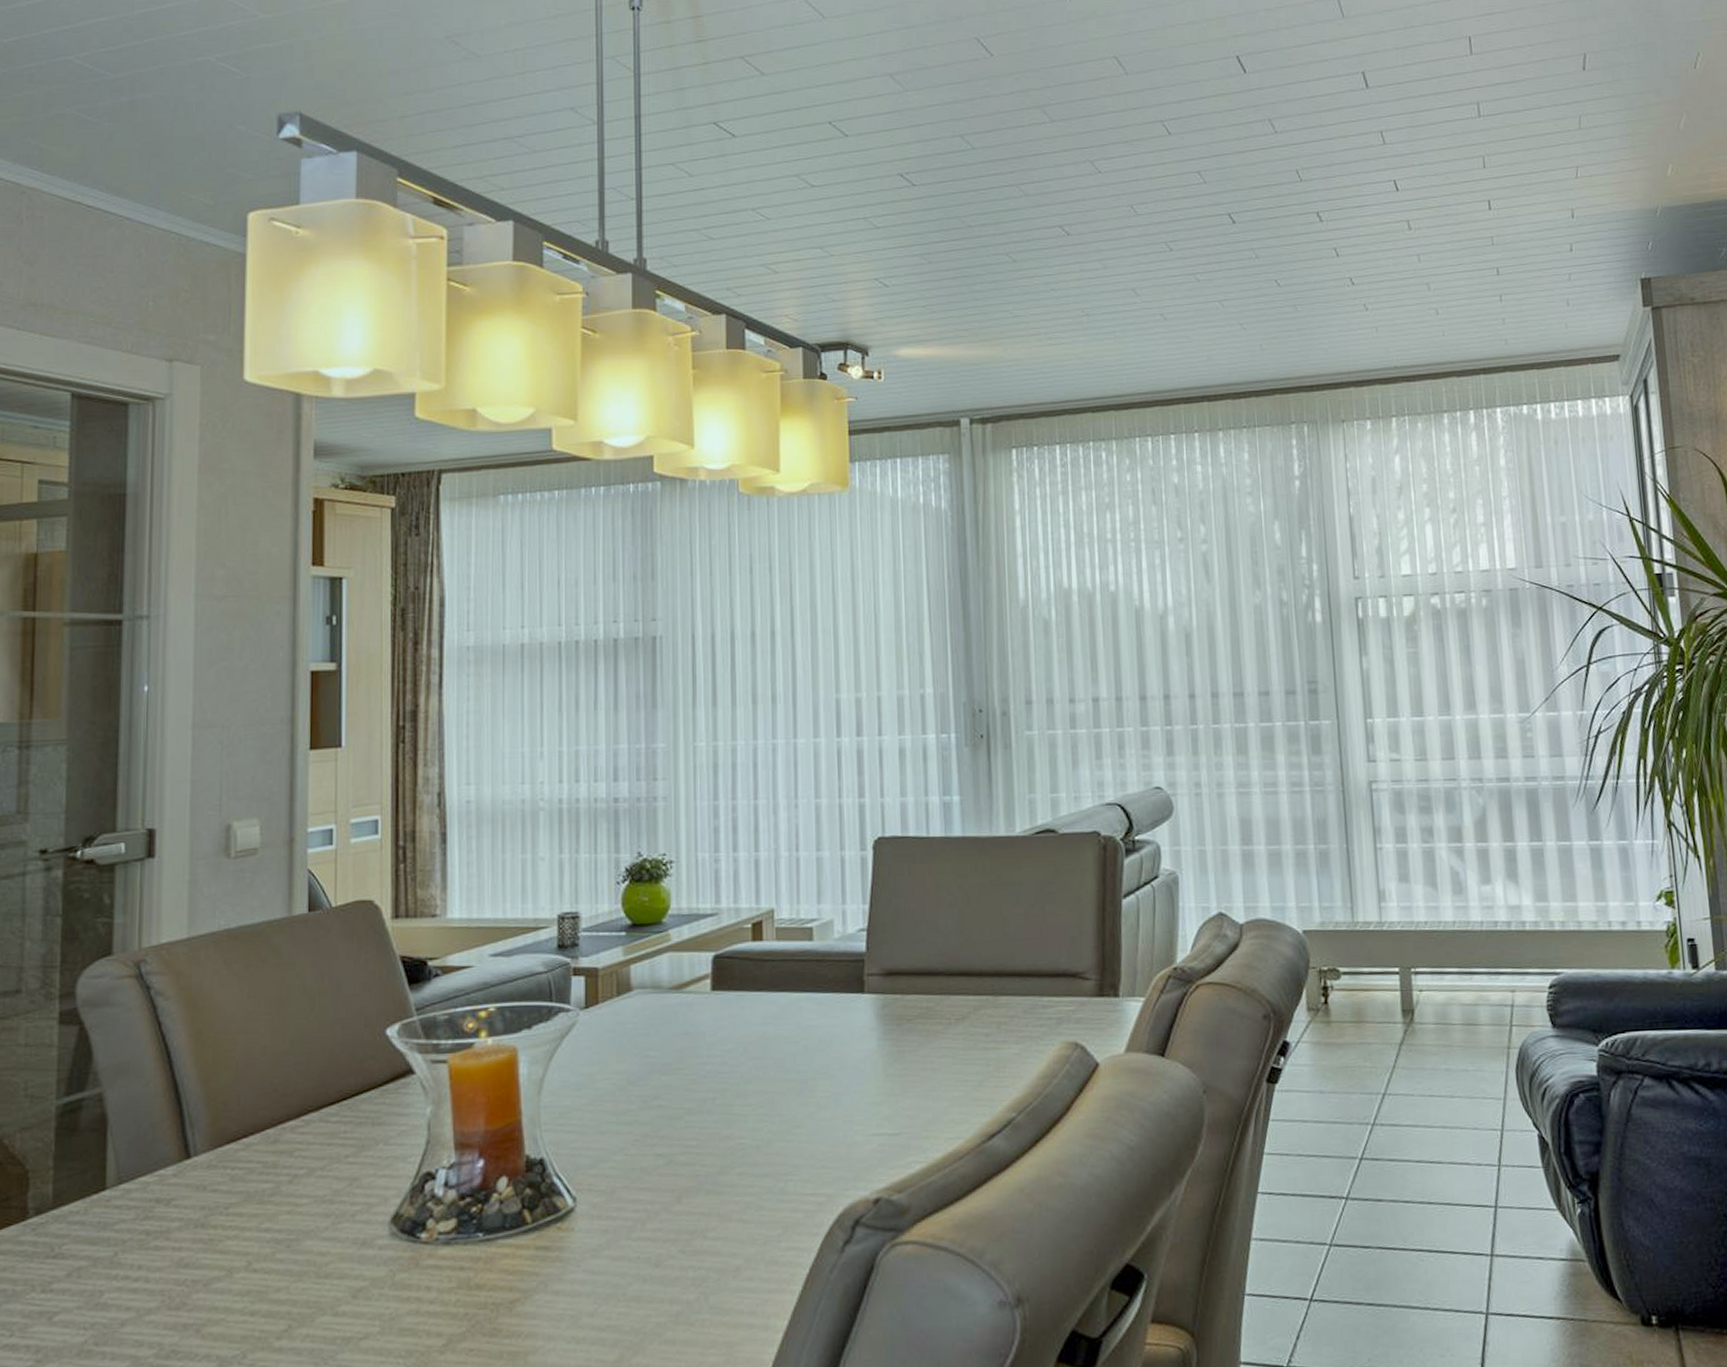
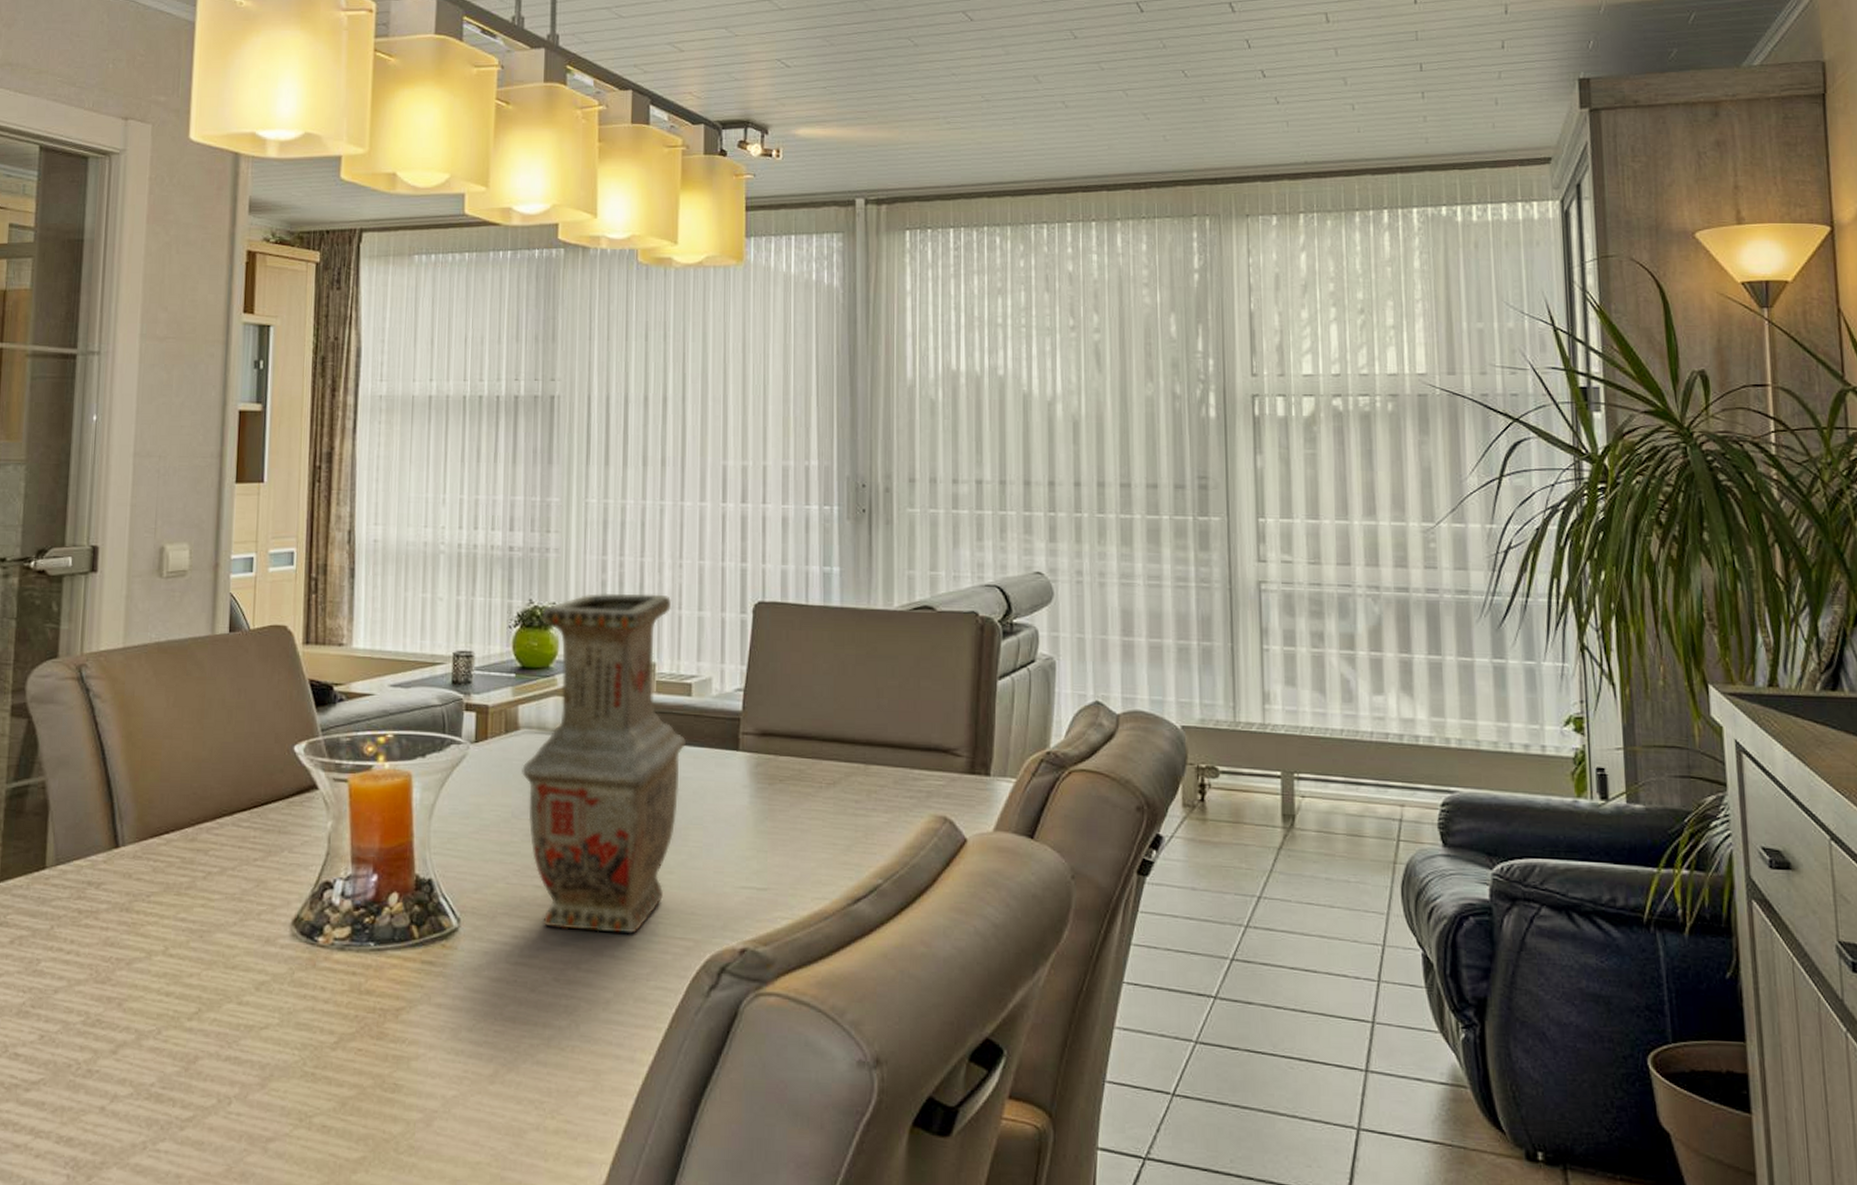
vase: none [637,837,809,1197] -> present [522,593,686,934]

